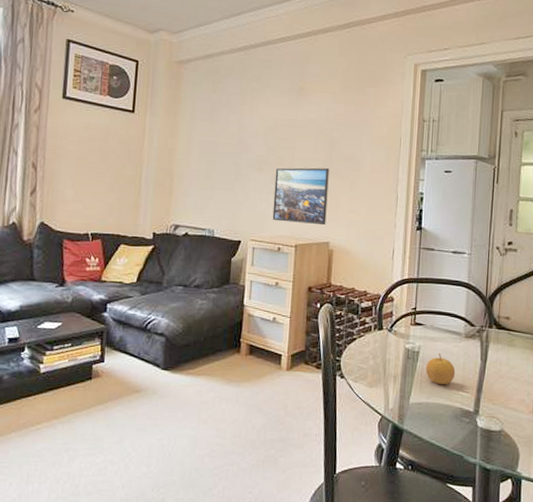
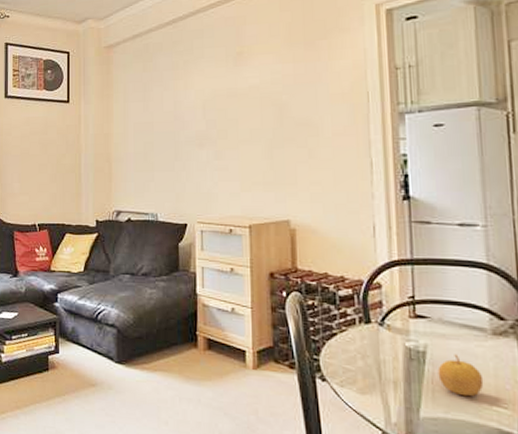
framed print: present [272,167,329,226] -> none [218,137,284,202]

